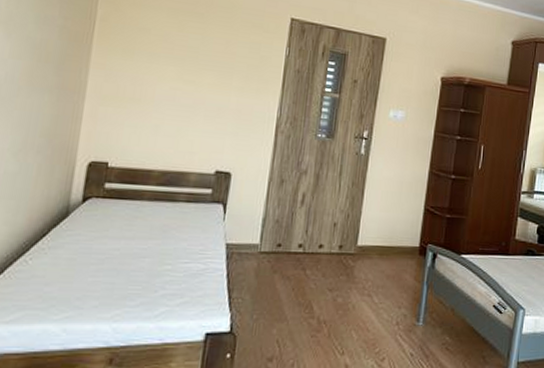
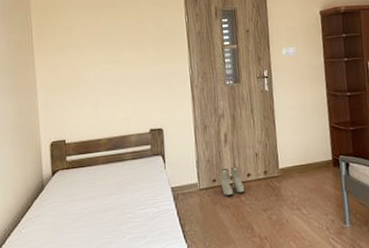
boots: none [285,233,313,266] -> present [221,166,245,196]

